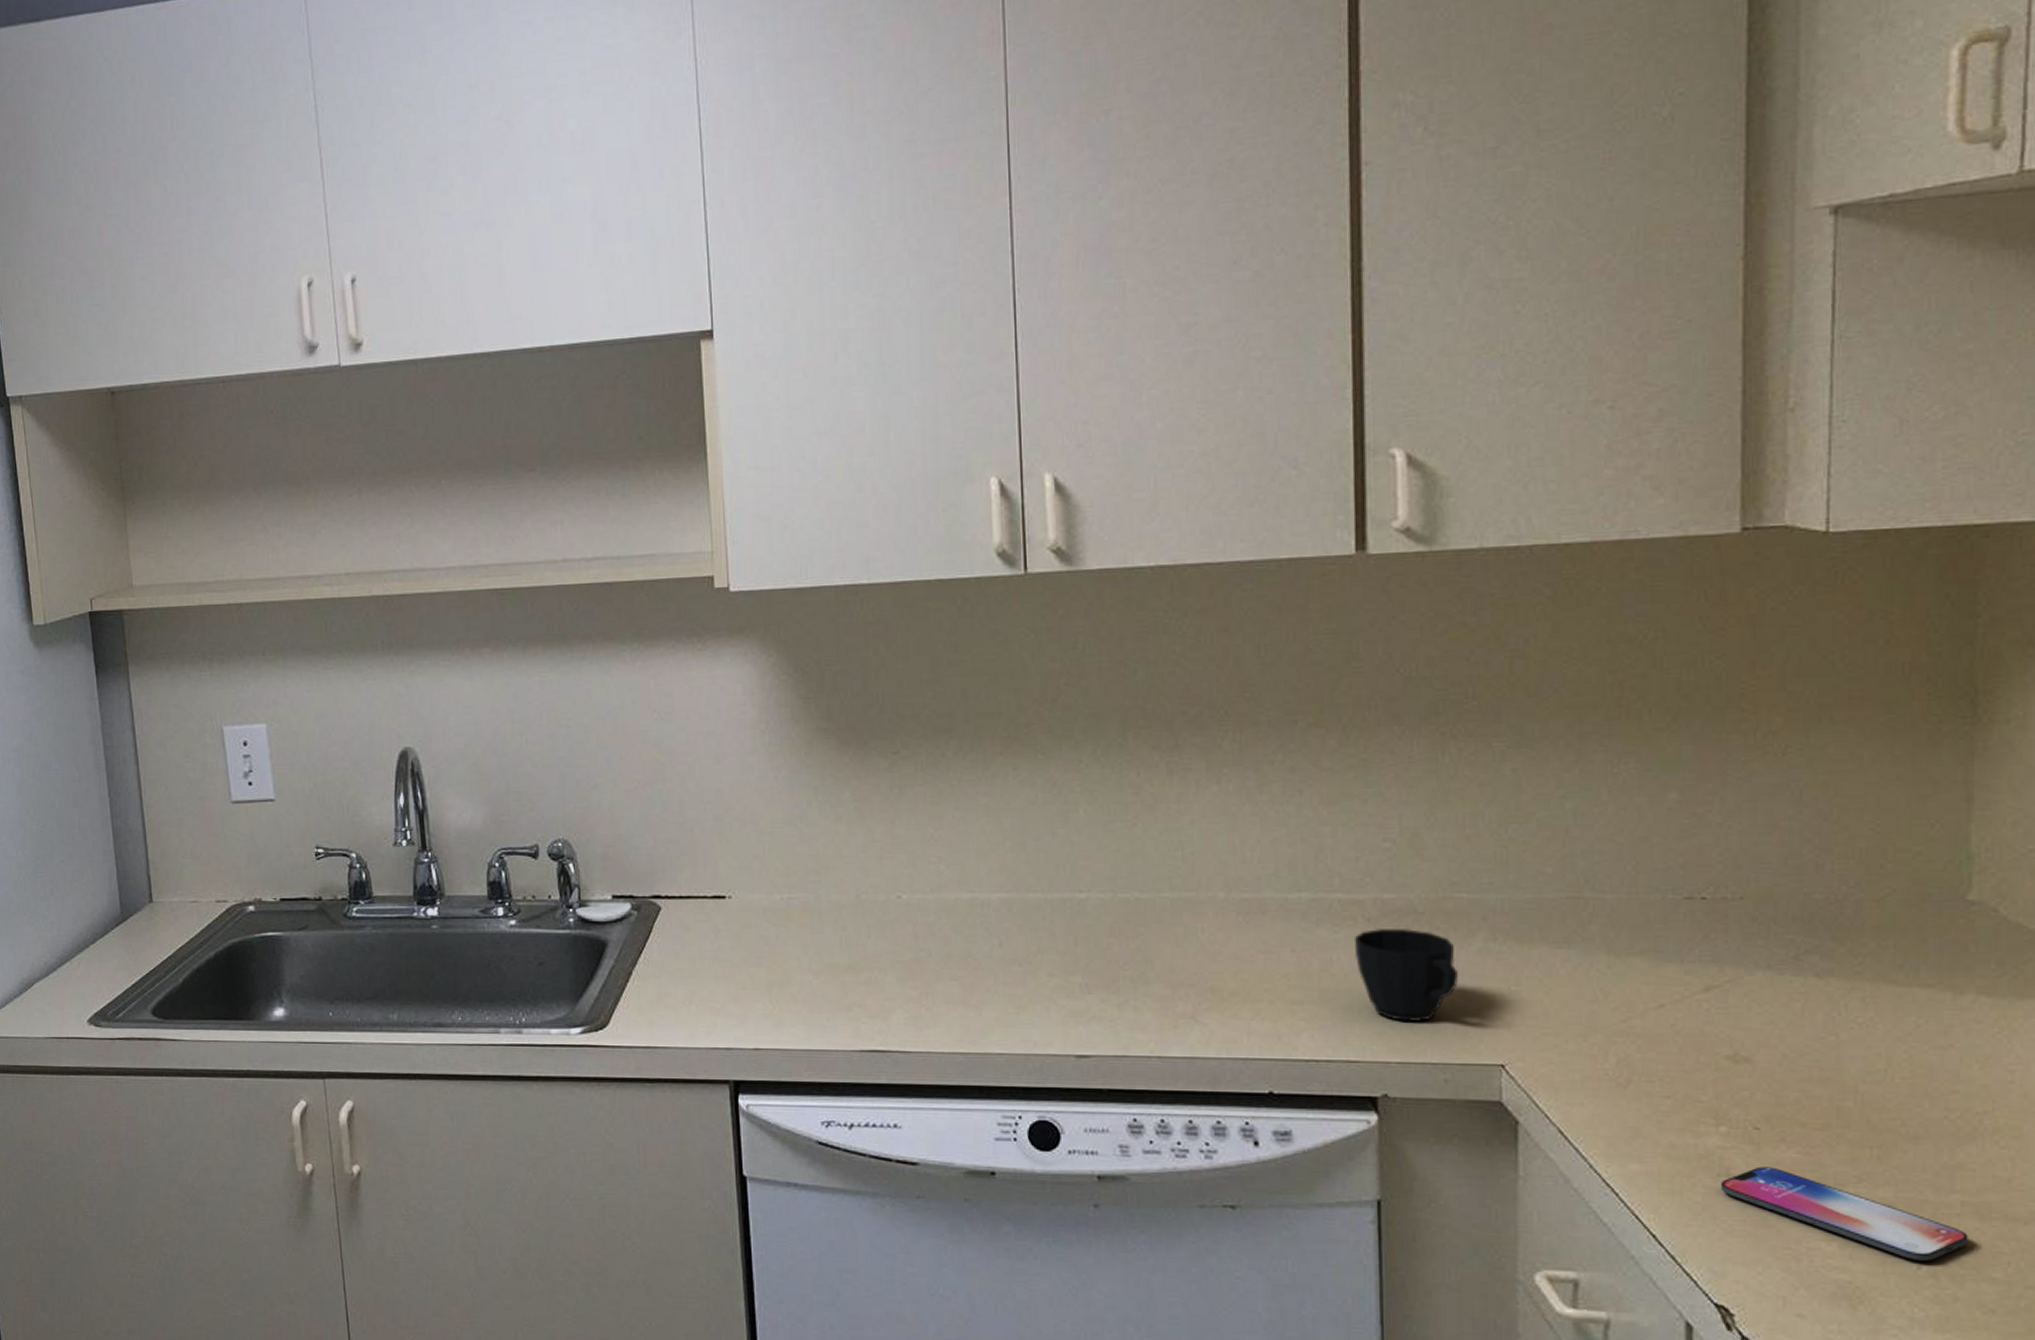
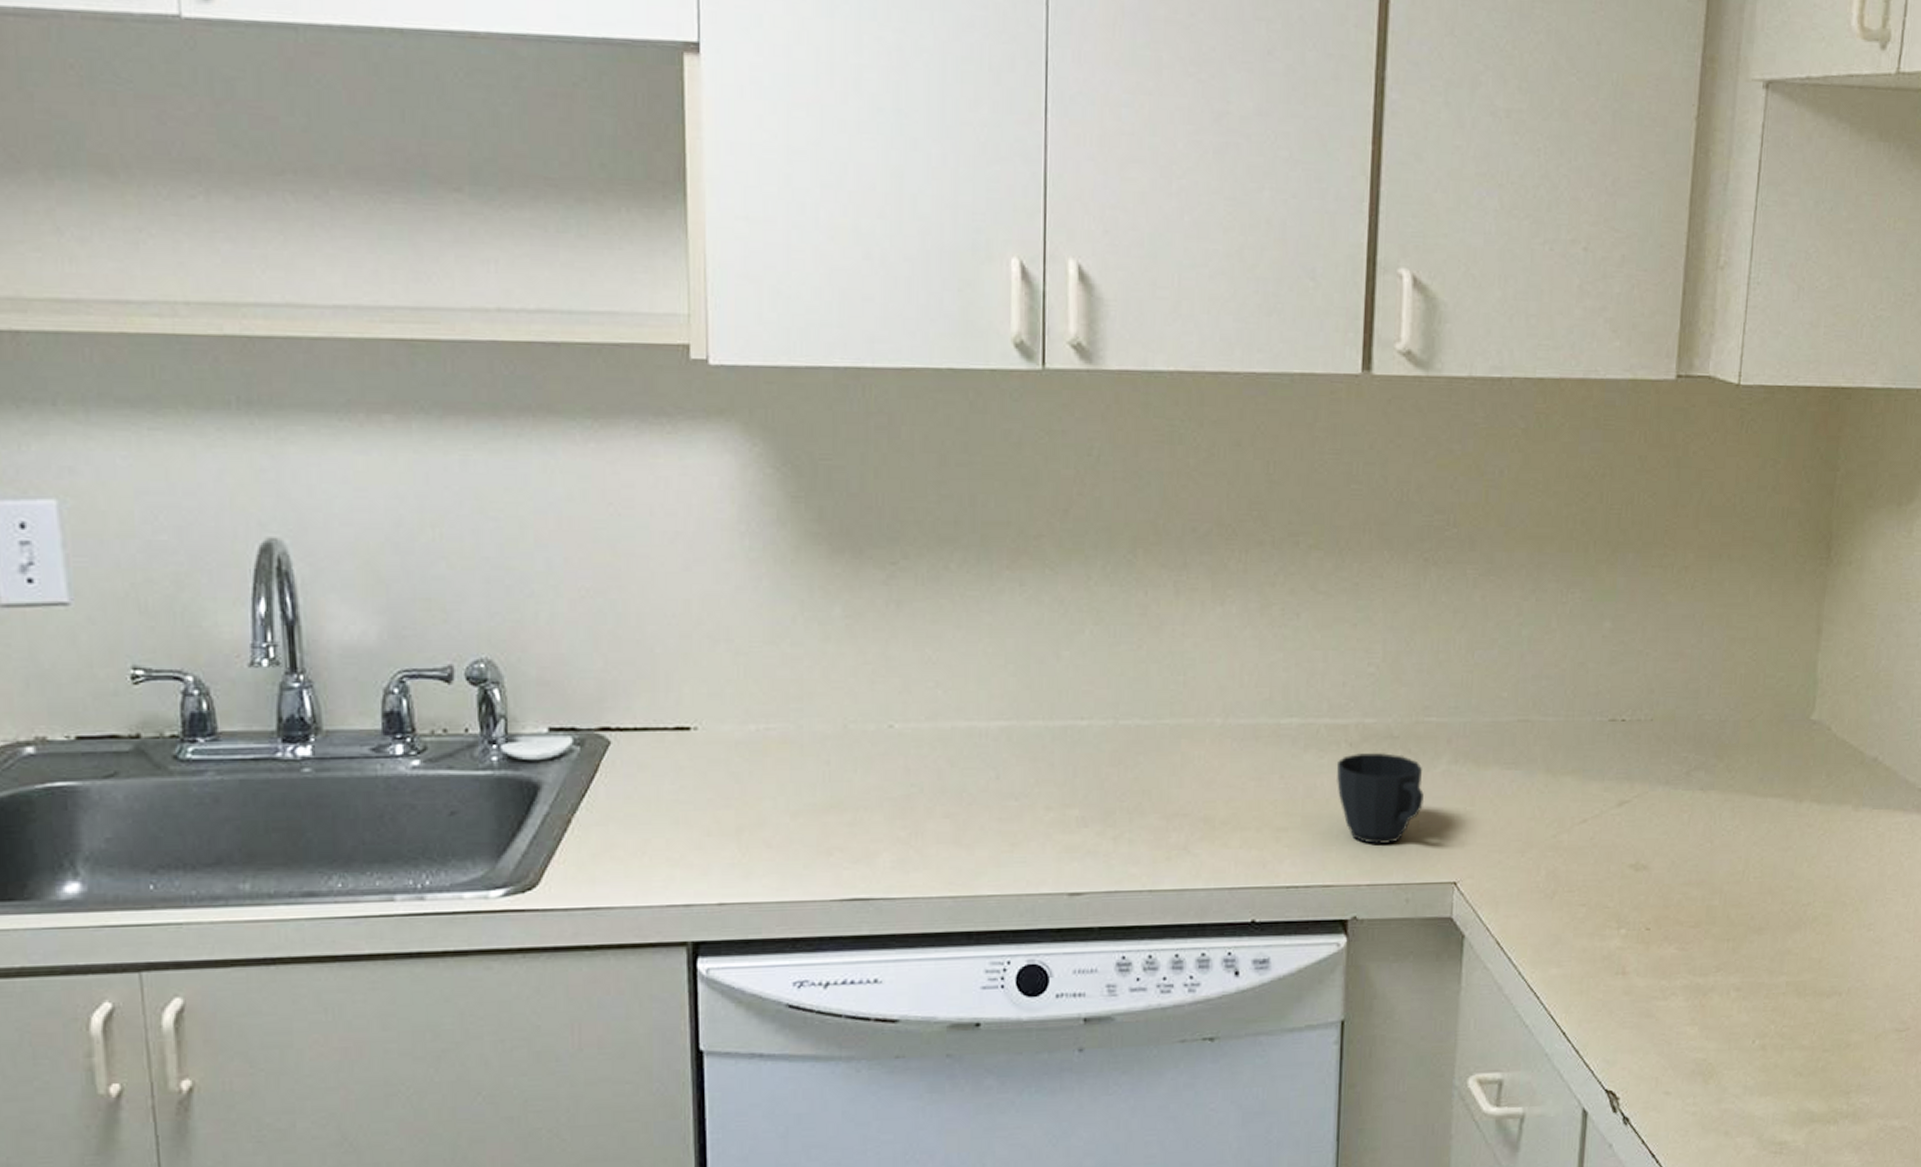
smartphone: present [1720,1166,1968,1261] -> none [1617,963,1789,1036]

